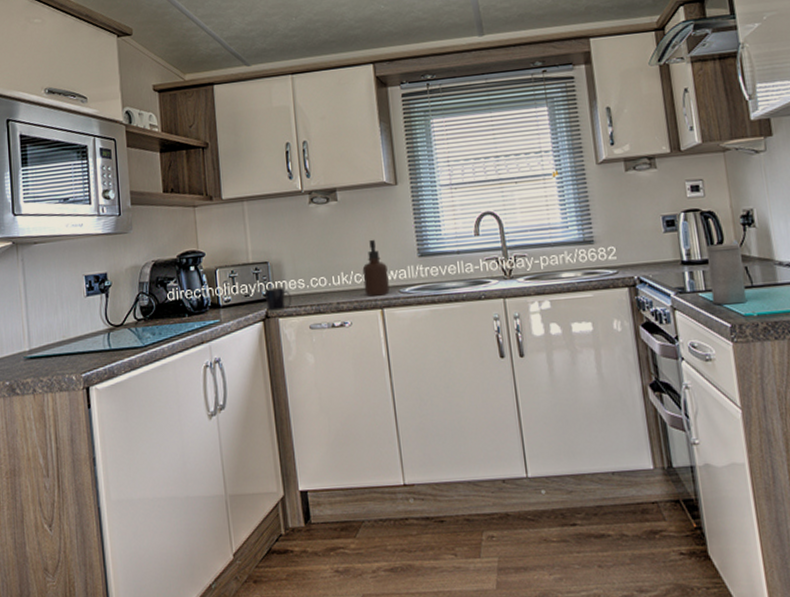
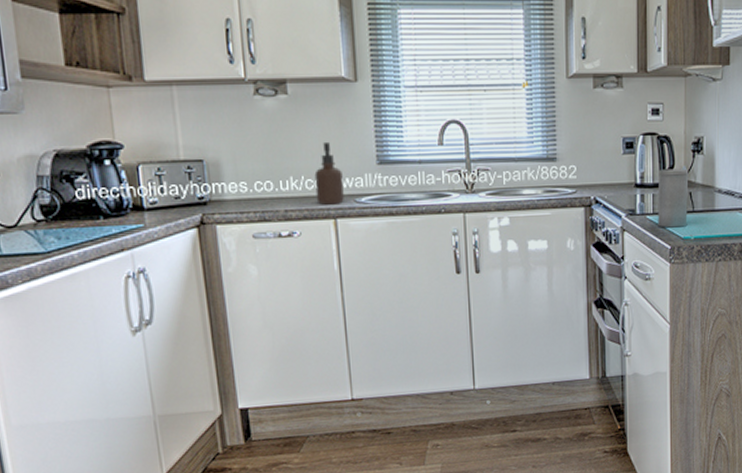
mug: present [264,286,292,313] -> none [198,189,232,219]

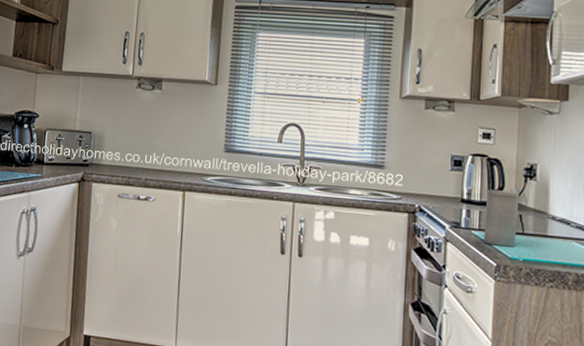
soap dispenser: present [314,141,344,205] -> none [171,129,195,180]

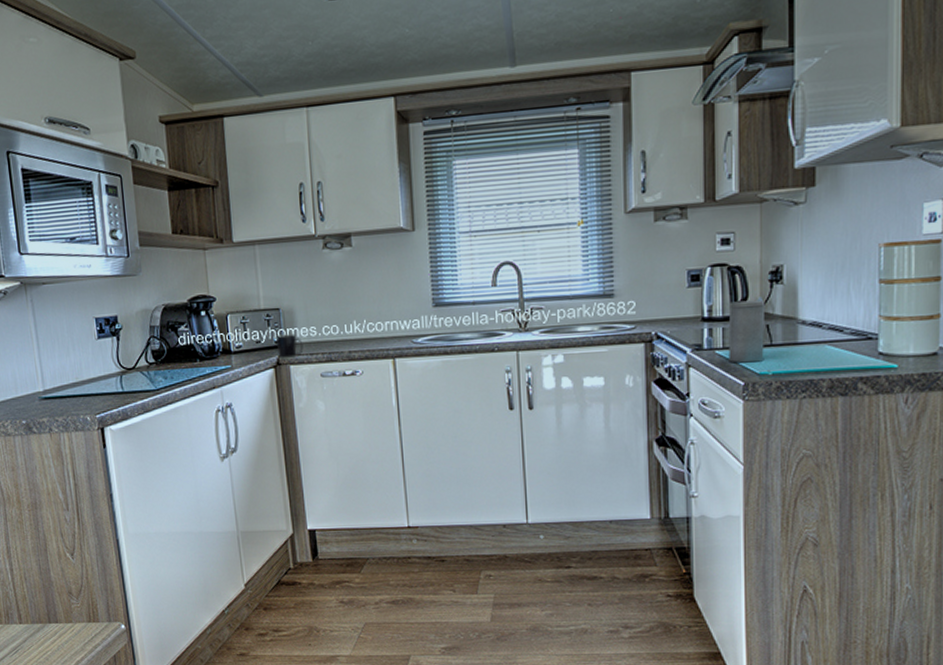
mug: none [83,154,107,178] -> present [275,334,304,361]

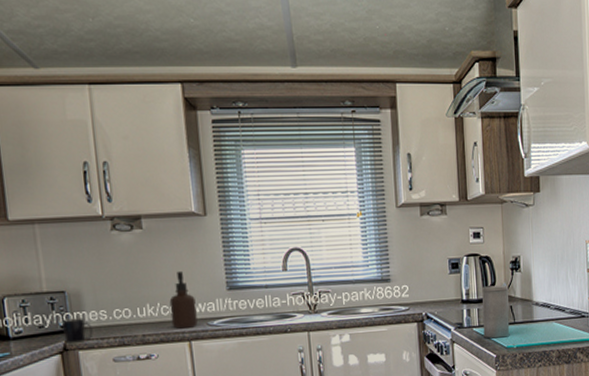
soap dispenser: none [375,287,402,346] -> present [169,270,198,329]

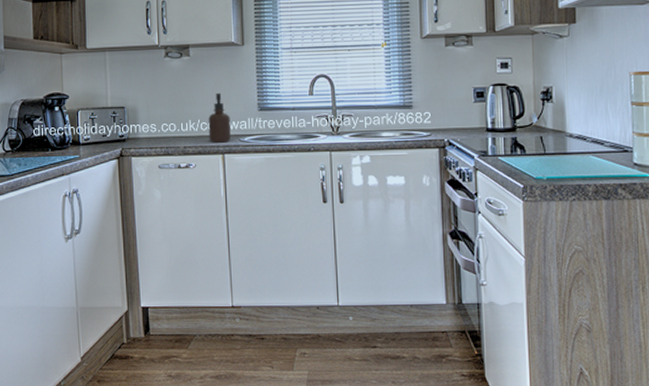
mug: present [61,317,93,346] -> none [120,129,144,153]
canister: present [482,285,510,339] -> none [508,115,540,169]

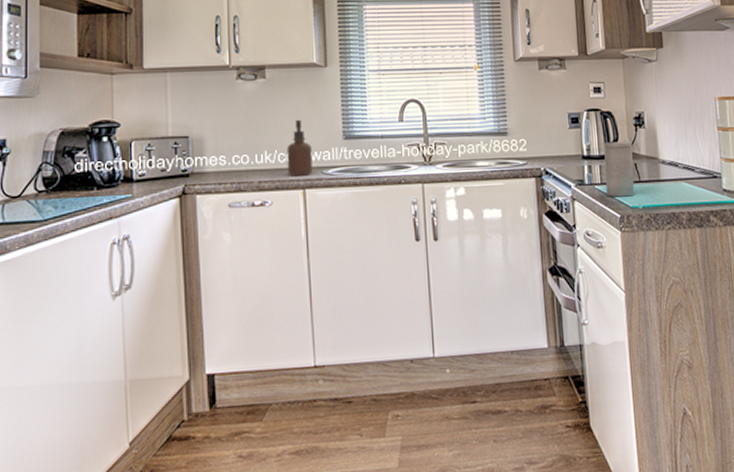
canister: none [508,115,540,169] -> present [604,141,635,198]

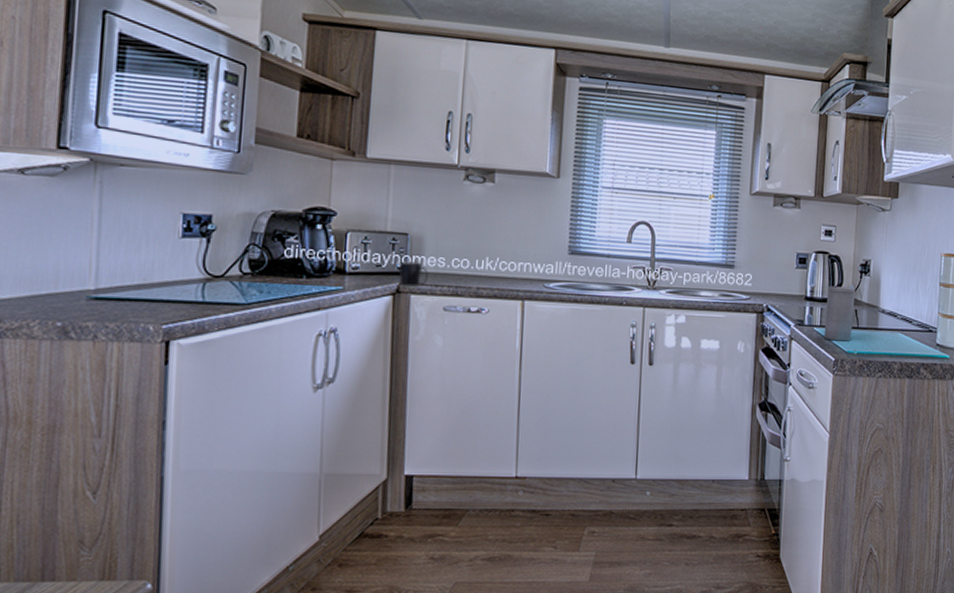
mug: none [182,162,212,190] -> present [398,261,429,289]
soap dispenser: present [286,119,313,177] -> none [507,228,535,287]

